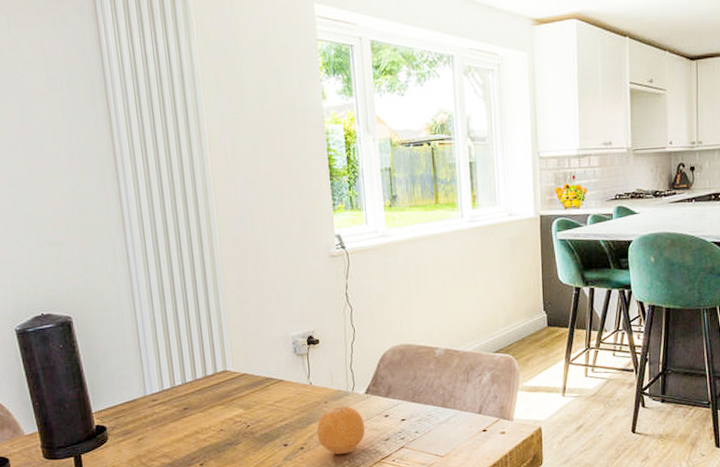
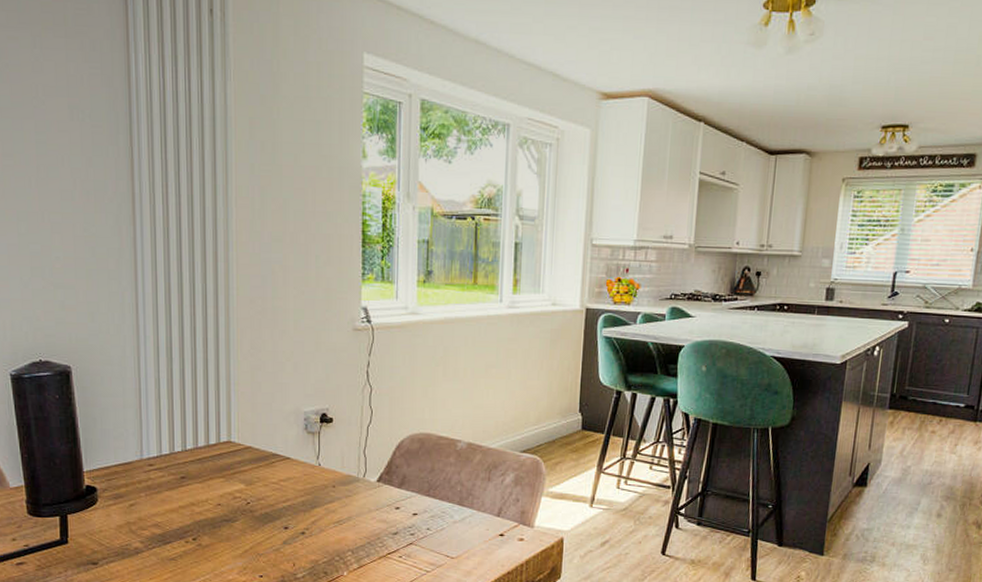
fruit: present [316,406,365,455] -> none [321,492,372,545]

